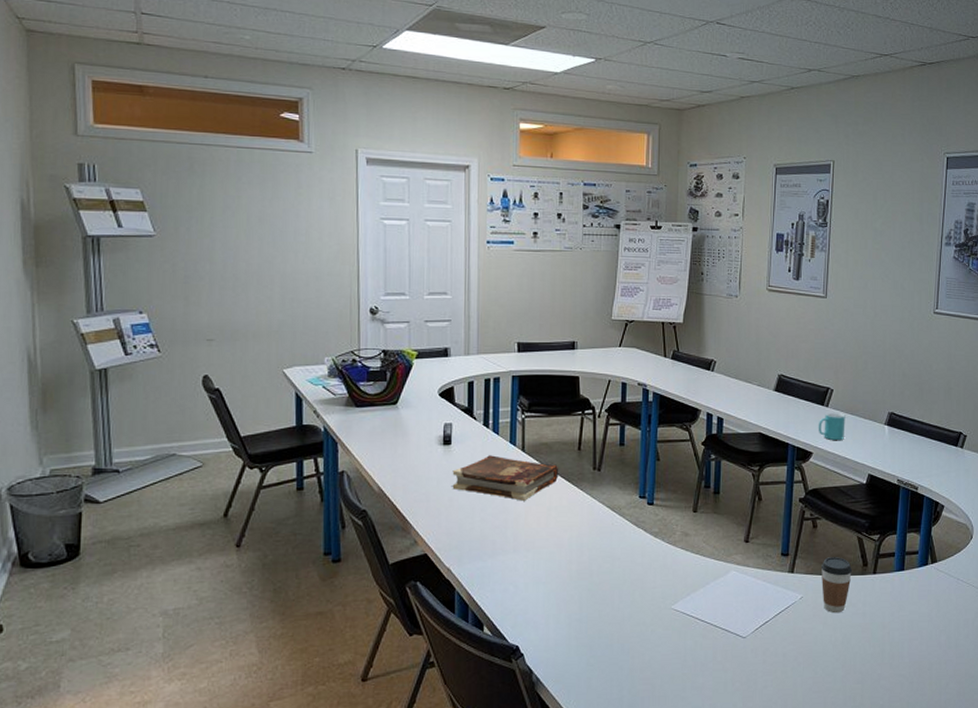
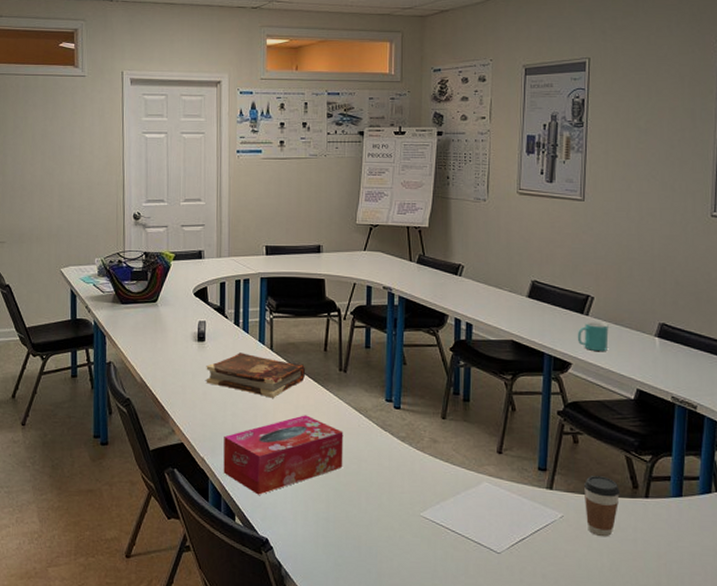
tissue box: none [471,516,597,602] -> present [223,415,343,495]

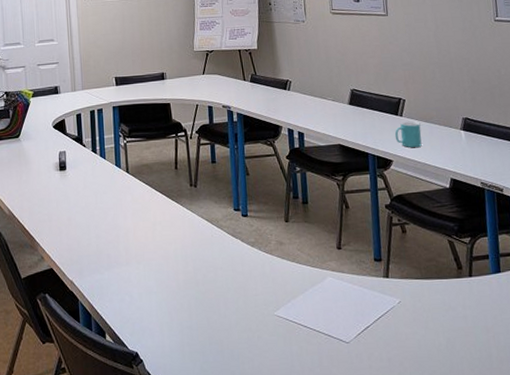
book: present [206,353,306,398] -> none [69,177,161,218]
tissue box: present [223,415,343,495] -> none [90,230,201,311]
coffee cup: present [584,476,620,537] -> none [415,261,447,318]

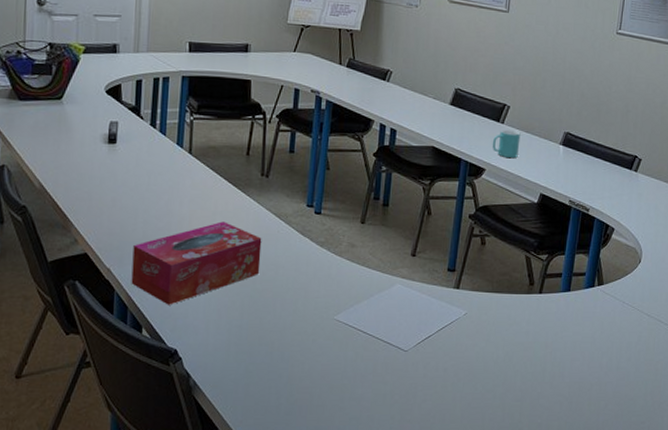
tissue box: none [90,230,201,311] -> present [131,221,262,305]

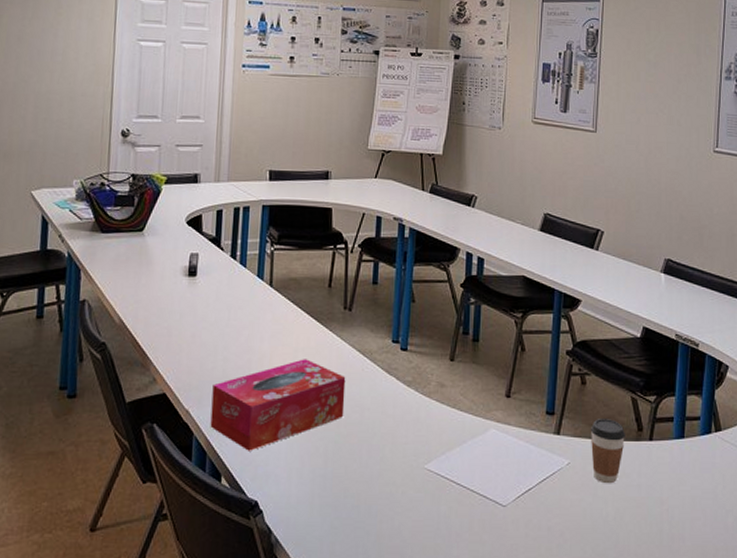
coffee cup: none [486,275,518,331] -> present [591,419,625,484]
mug: present [492,129,521,158] -> none [587,256,617,287]

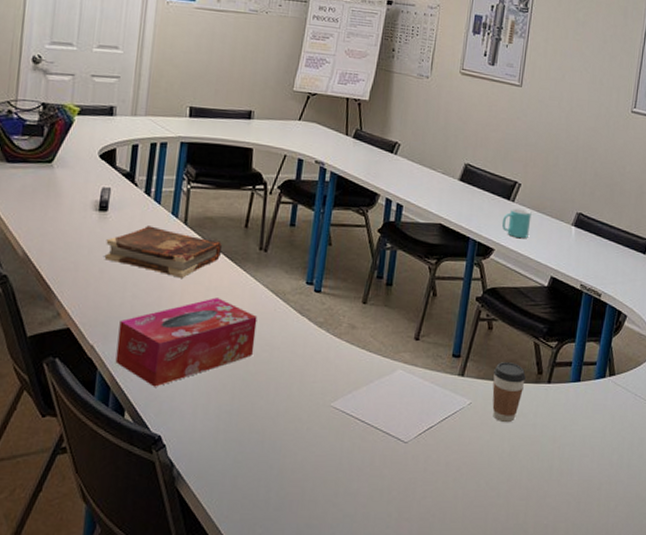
book: none [195,289,308,340] -> present [104,226,223,278]
mug: none [587,256,617,287] -> present [501,207,532,238]

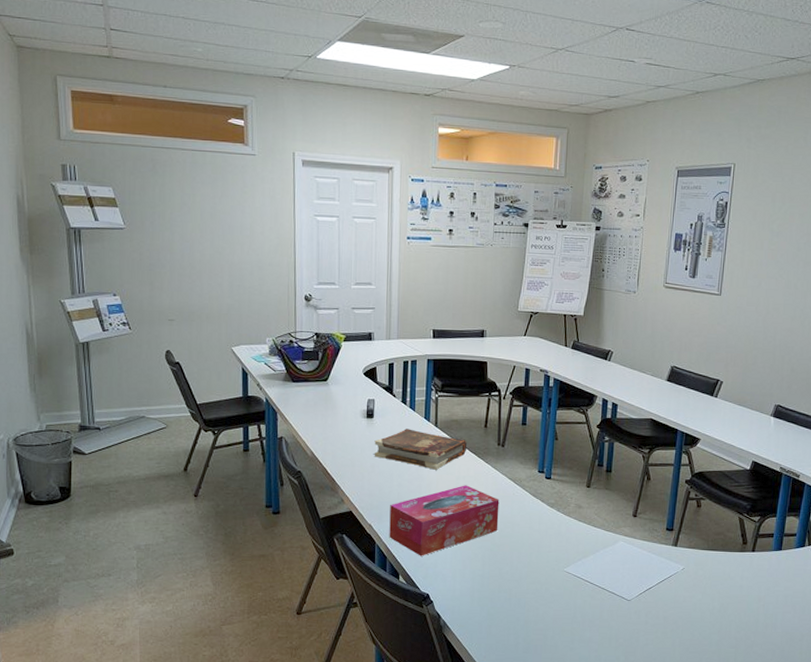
coffee cup: present [492,362,526,423] -> none [702,534,732,585]
mug: present [501,207,532,238] -> none [706,402,733,428]

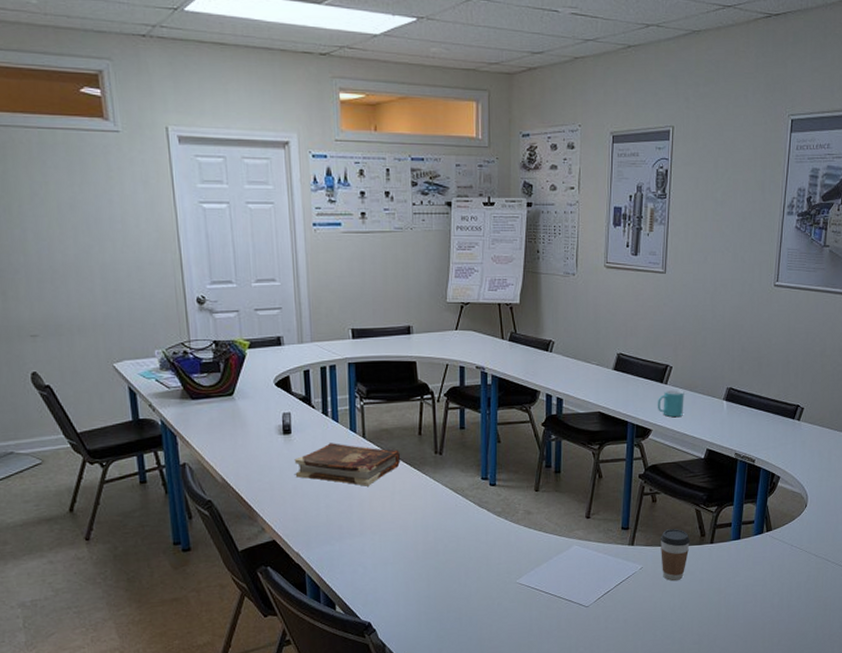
tissue box: present [389,485,500,556] -> none [318,500,442,582]
coffee cup: none [702,534,732,585] -> present [661,529,690,582]
mug: none [706,402,733,428] -> present [657,389,684,417]

